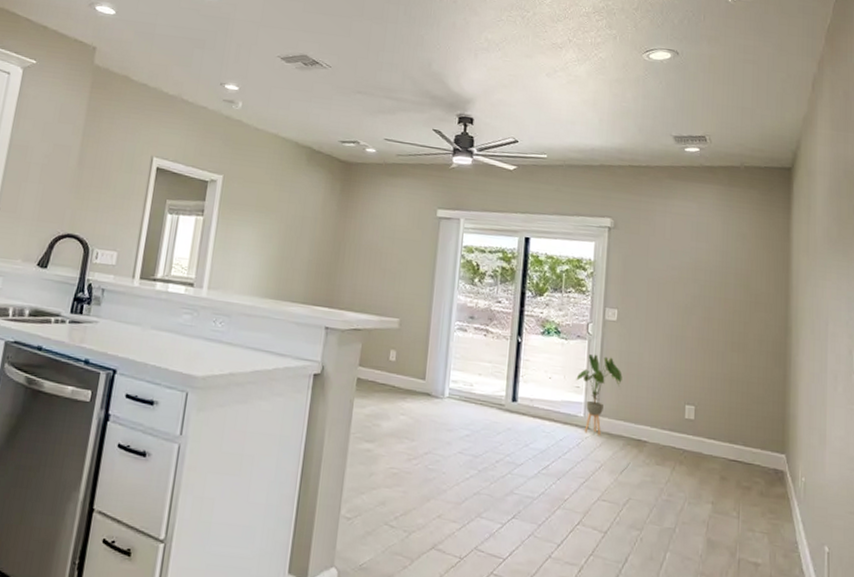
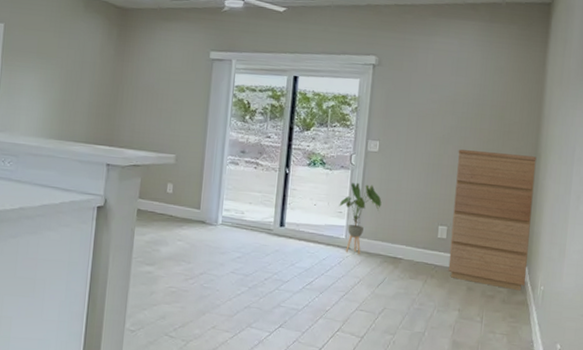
dresser: none [698,320,787,482] -> present [448,149,537,291]

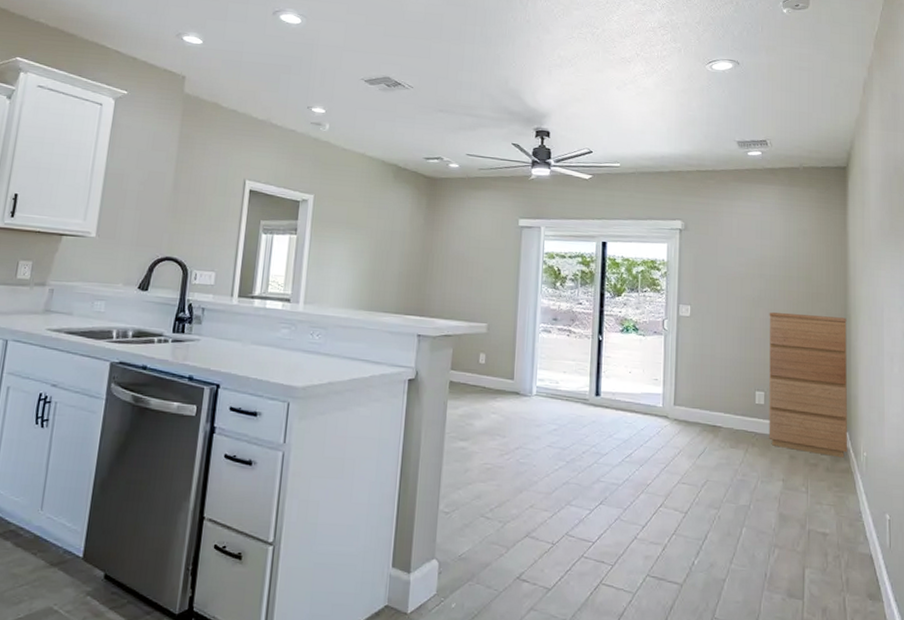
house plant: present [339,182,382,254] -> none [654,348,697,423]

